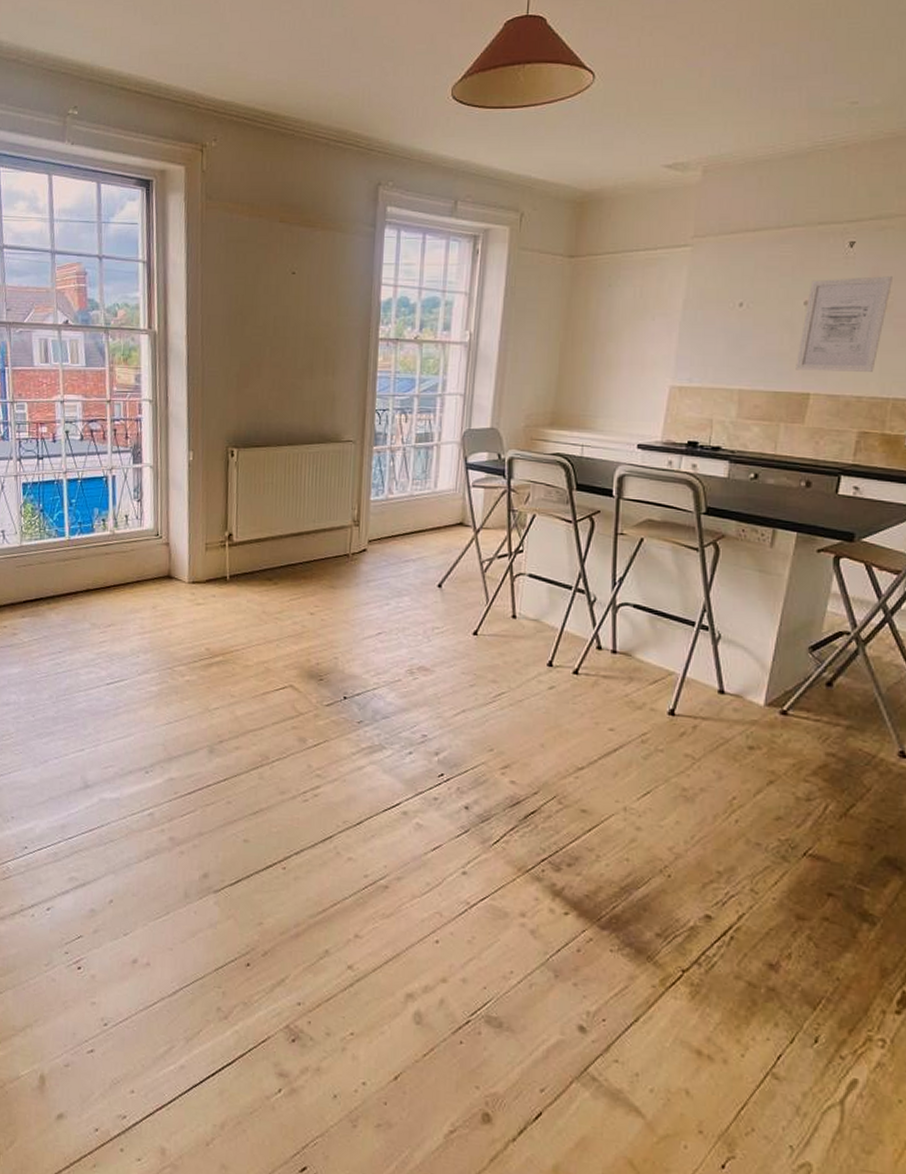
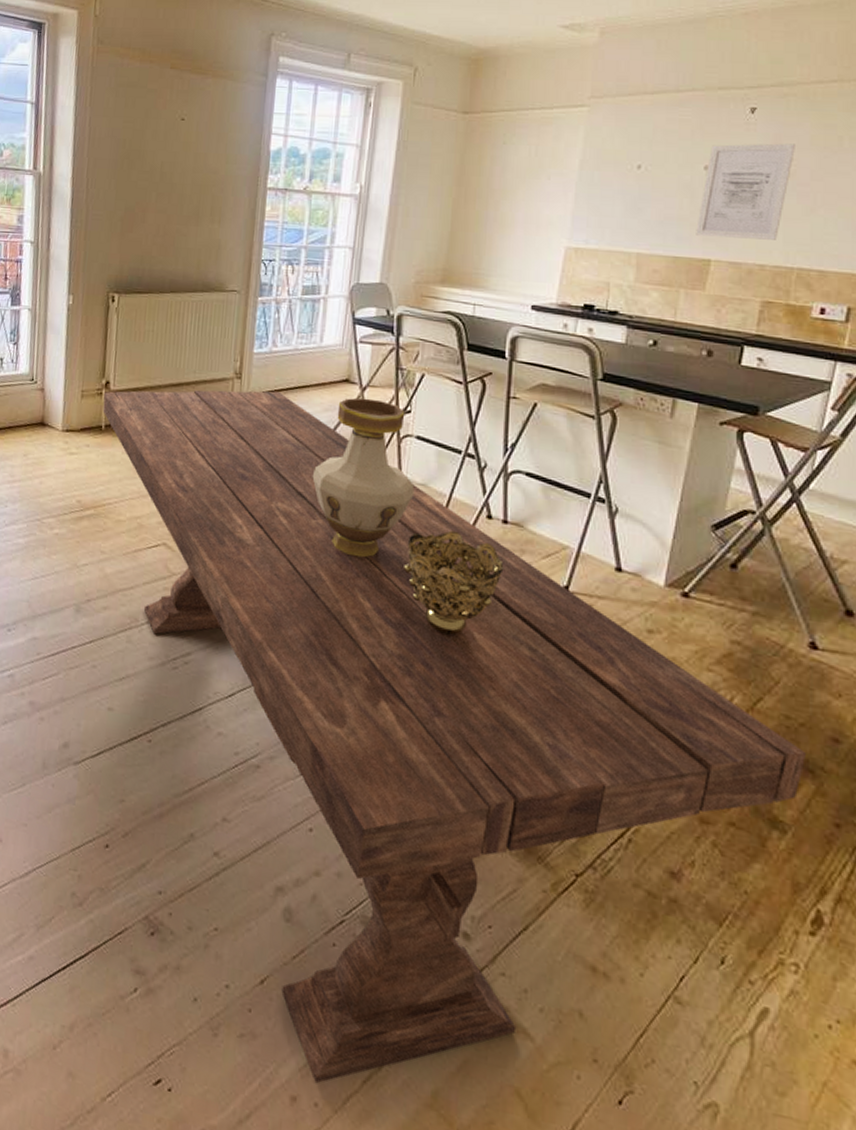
dining table: none [227,536,894,1164] -> present [102,389,806,1084]
vase: none [430,539,528,691] -> present [312,397,415,558]
decorative bowl: none [519,662,614,759] -> present [404,530,504,635]

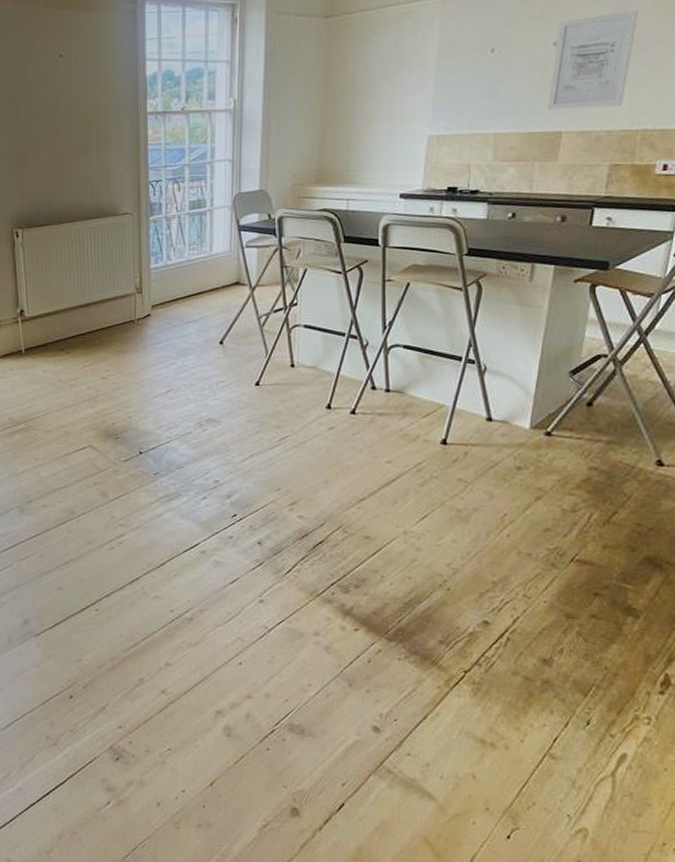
dining table: present [102,389,806,1084] -> none [20,300,654,853]
vase: present [312,397,415,558] -> none [214,297,306,437]
decorative bowl: present [404,530,504,635] -> none [302,404,389,492]

